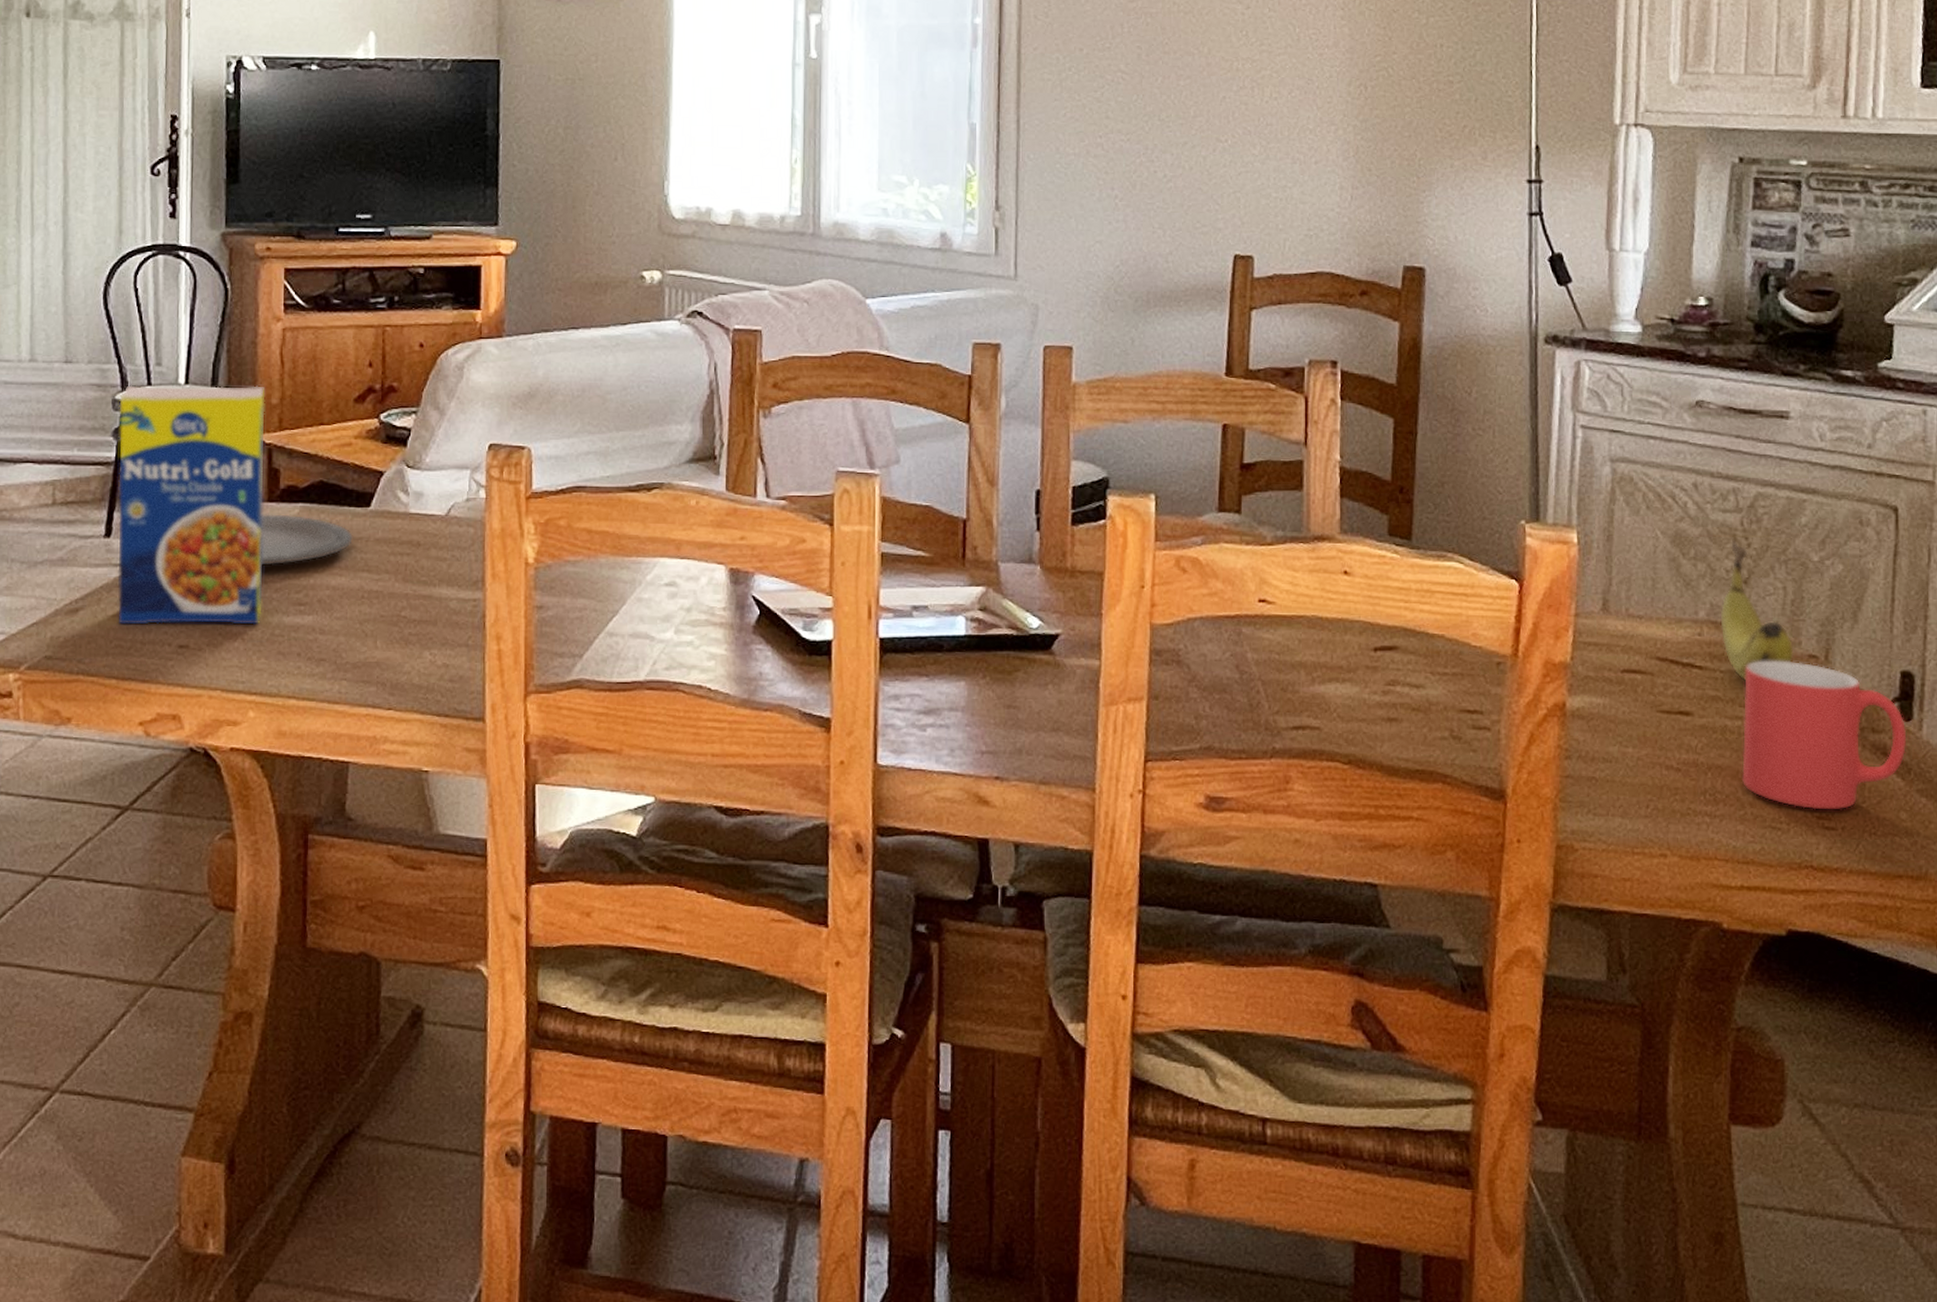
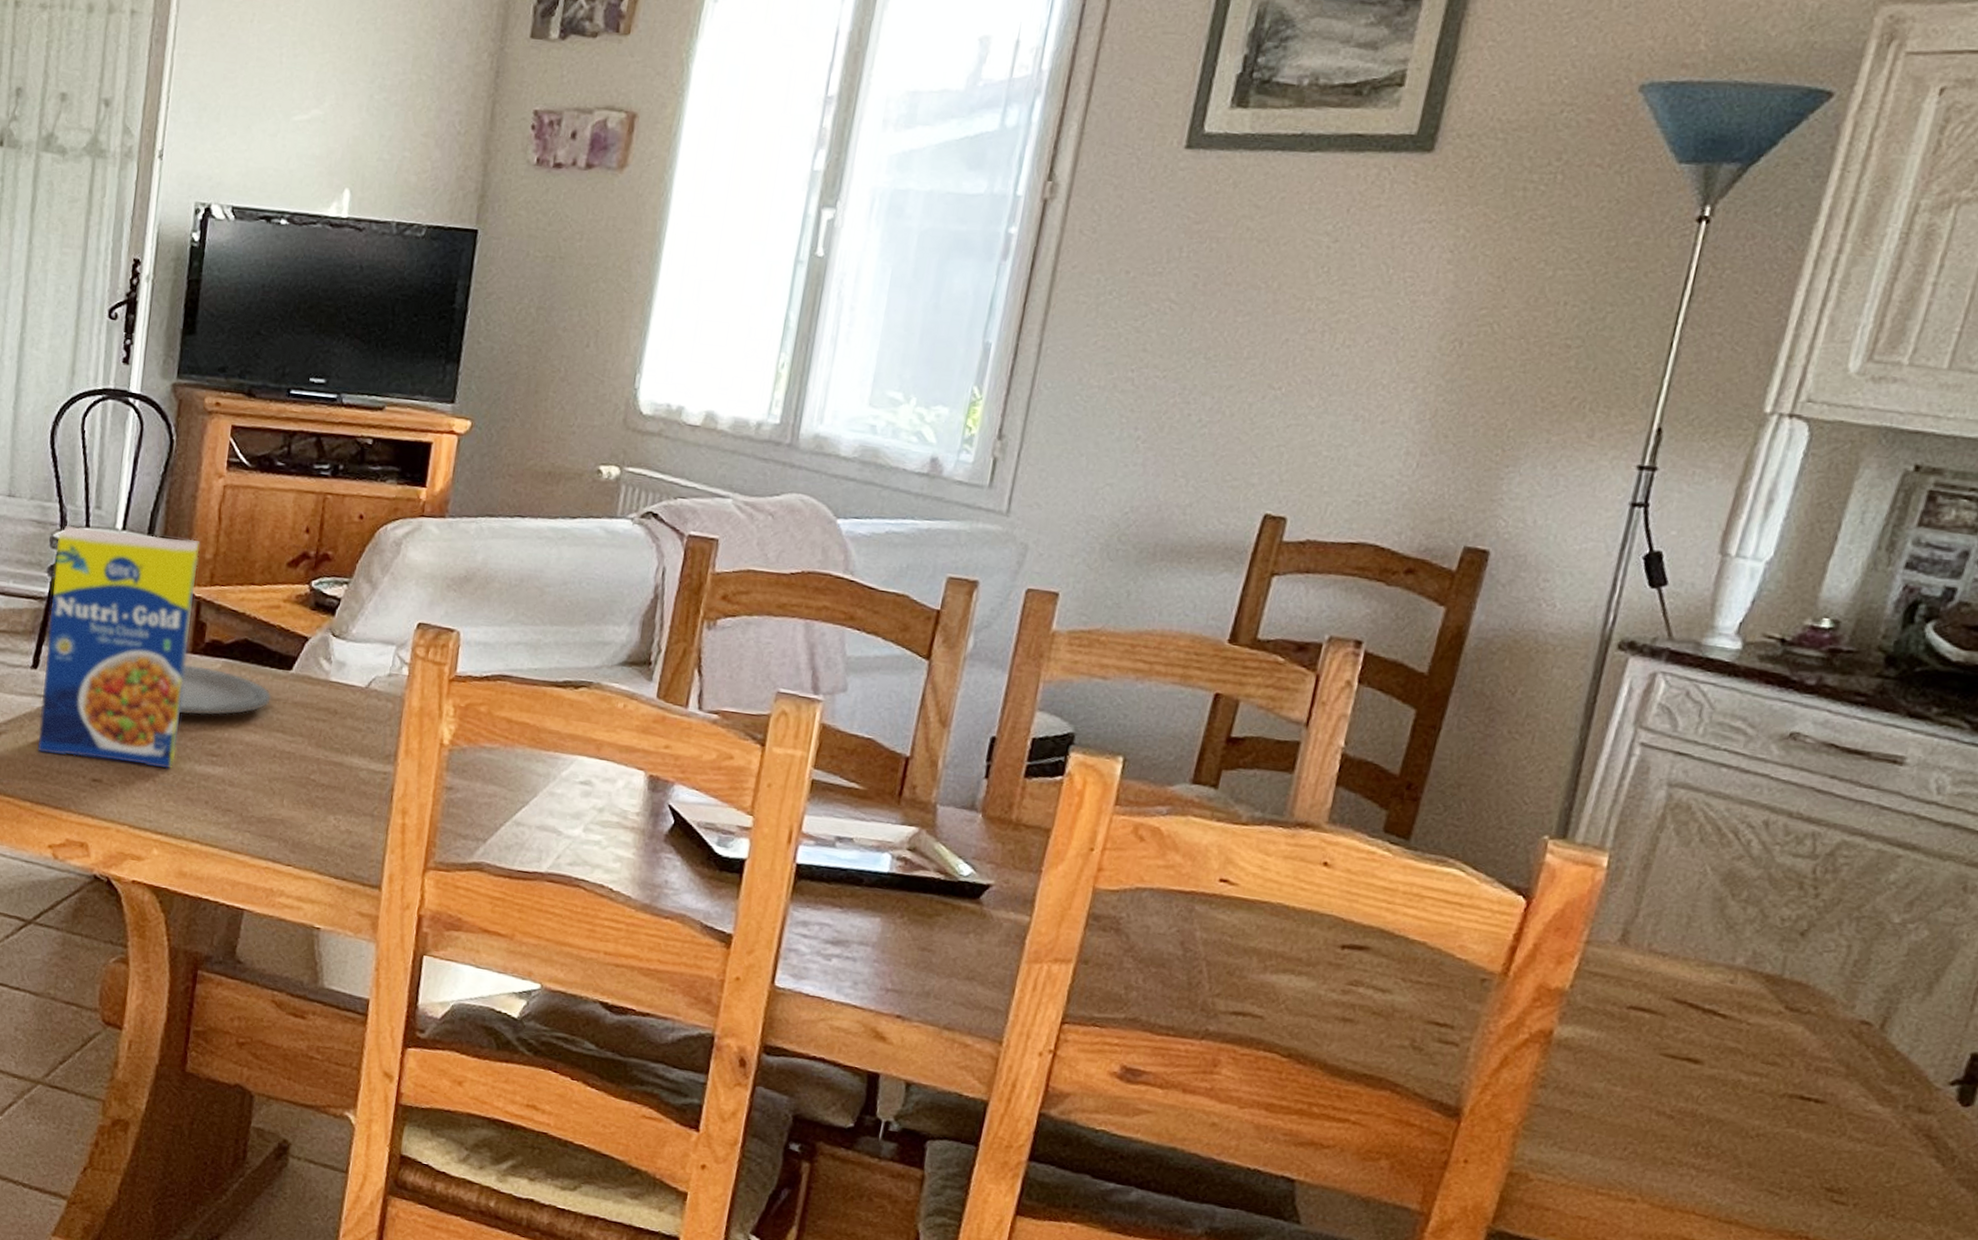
fruit: present [1720,540,1794,682] -> none [1757,887,1845,1039]
mug: present [1742,660,1907,810] -> none [1745,1018,1963,1186]

